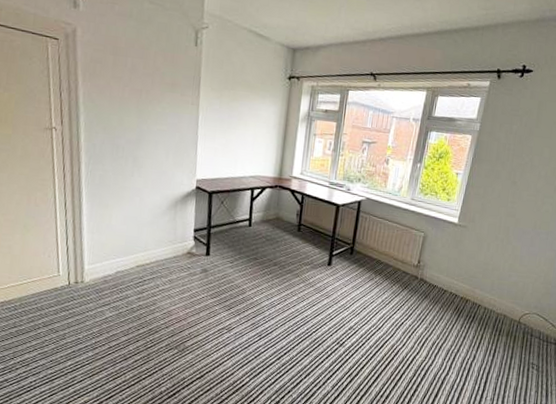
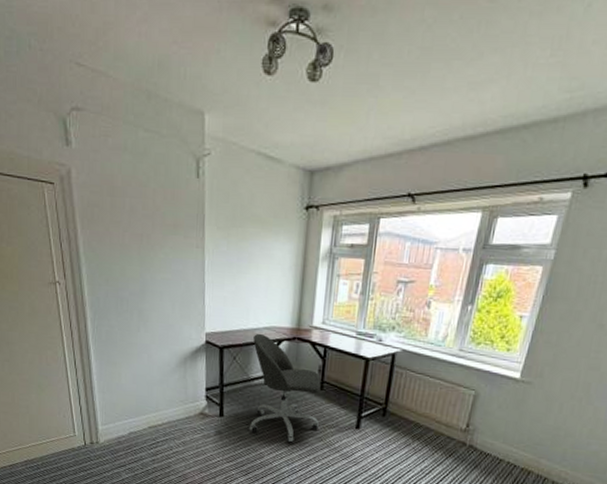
office chair: none [233,181,299,279] -> present [249,333,321,443]

